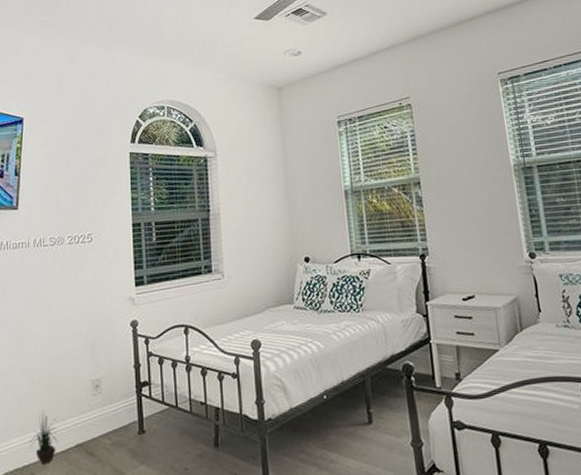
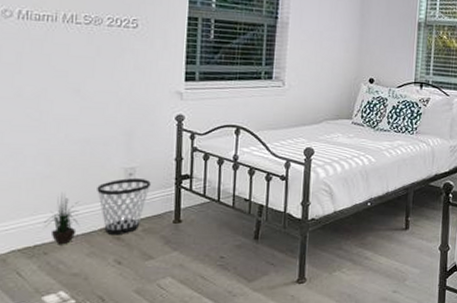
wastebasket: none [70,390,115,450] -> present [97,178,151,234]

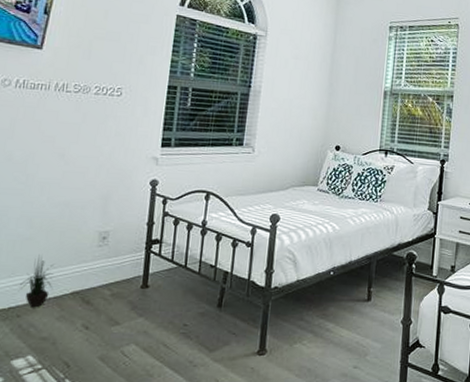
wastebasket: present [97,178,151,234] -> none [71,242,123,298]

